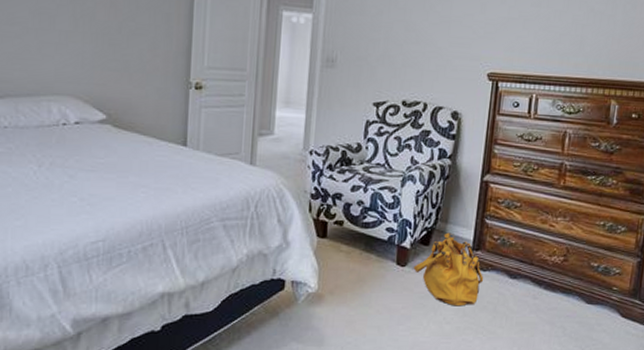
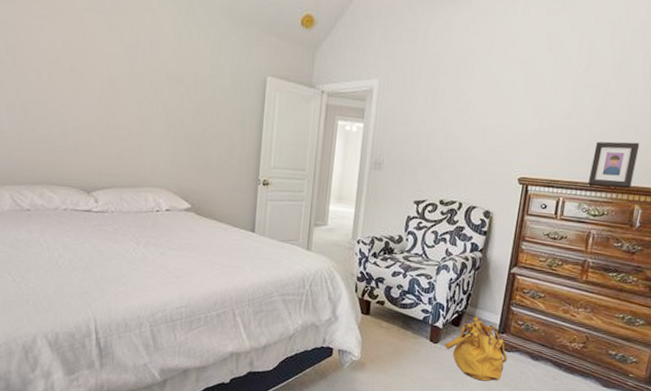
picture frame: none [561,31,614,83] -> present [587,141,640,189]

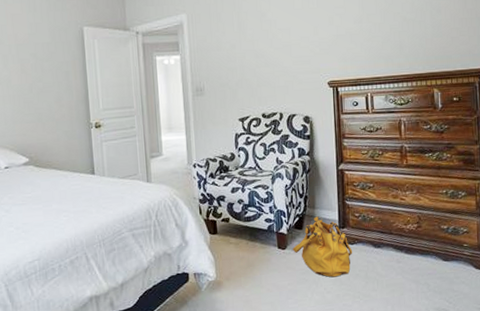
picture frame: present [587,141,640,189] -> none [388,34,427,78]

